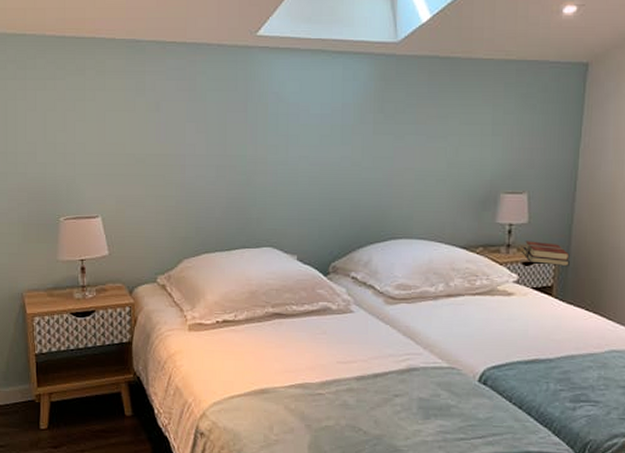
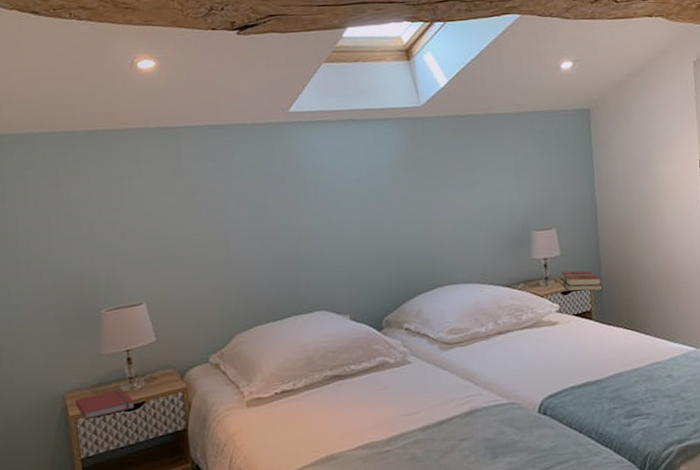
book: none [32,296,86,319] -> present [75,389,135,419]

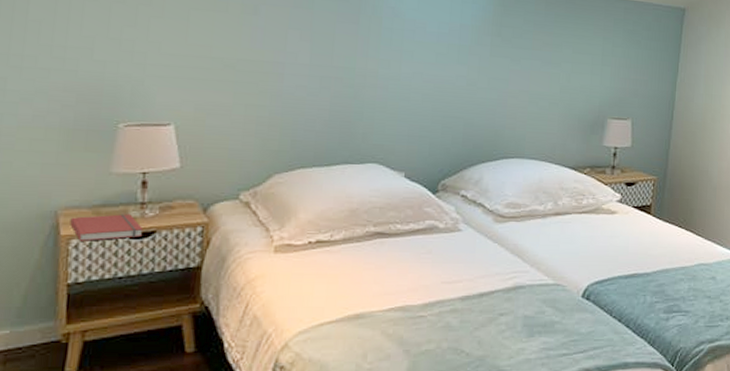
books: present [559,271,603,292] -> none [625,163,667,188]

